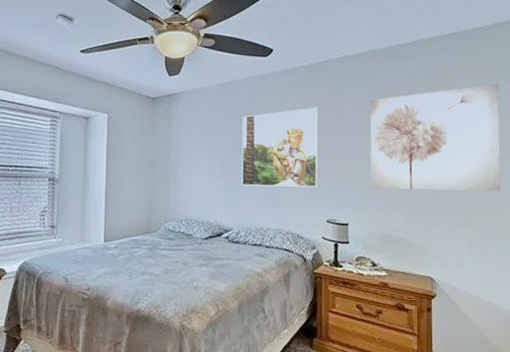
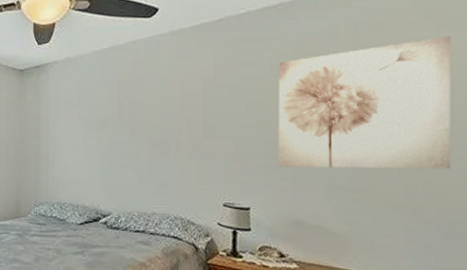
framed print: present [242,107,319,187] -> none [122,73,214,166]

